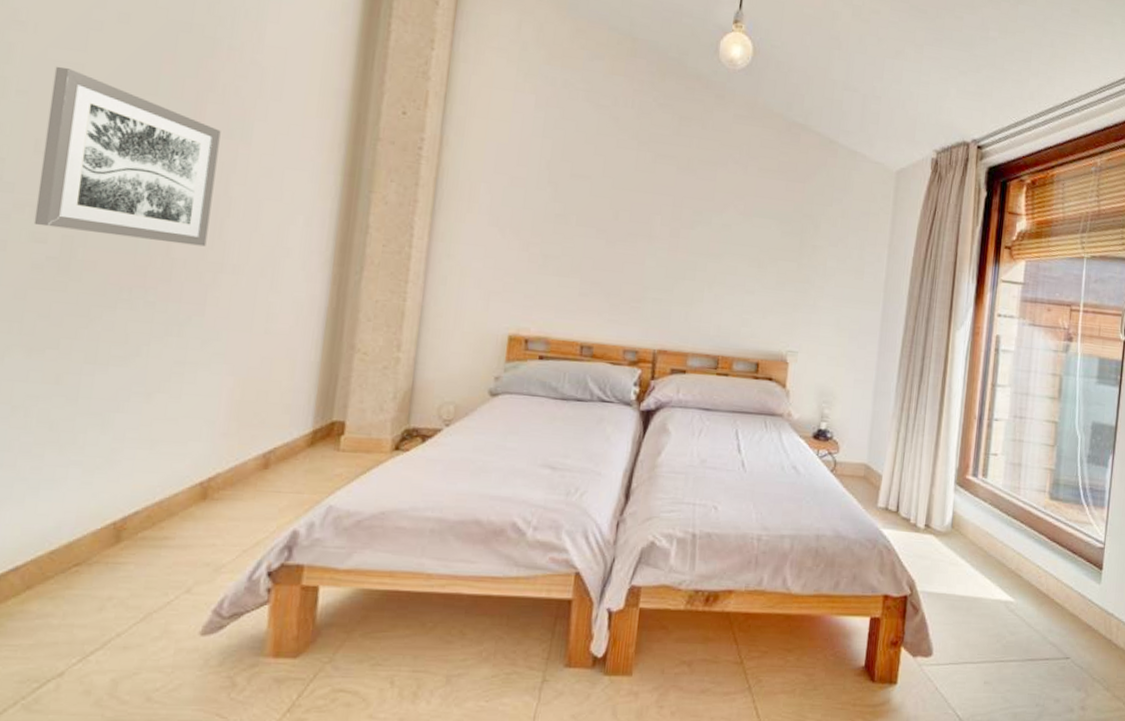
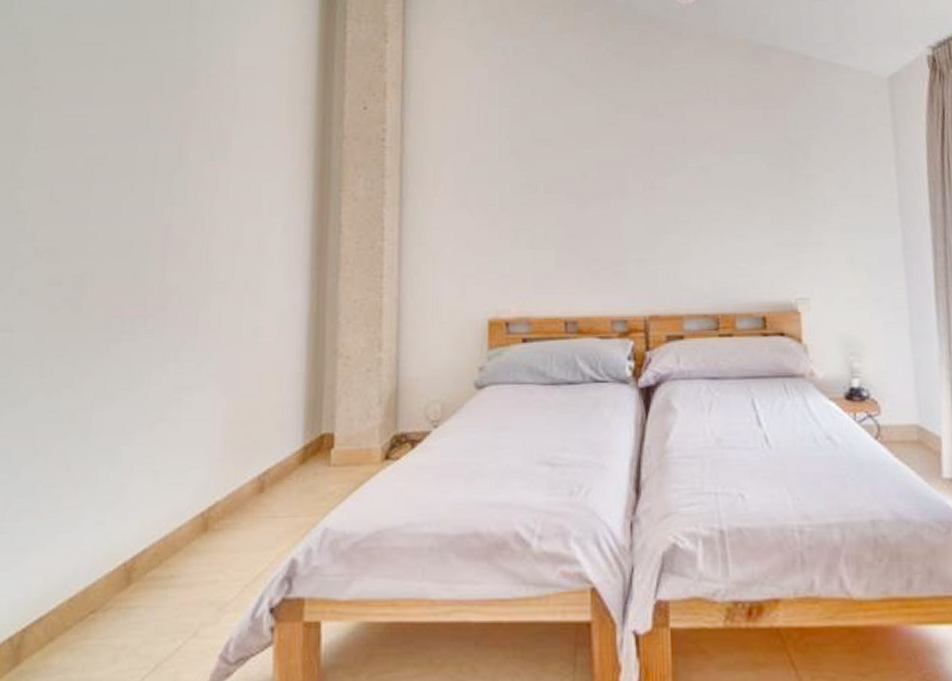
wall art: present [33,66,221,247] -> none [50,120,203,270]

